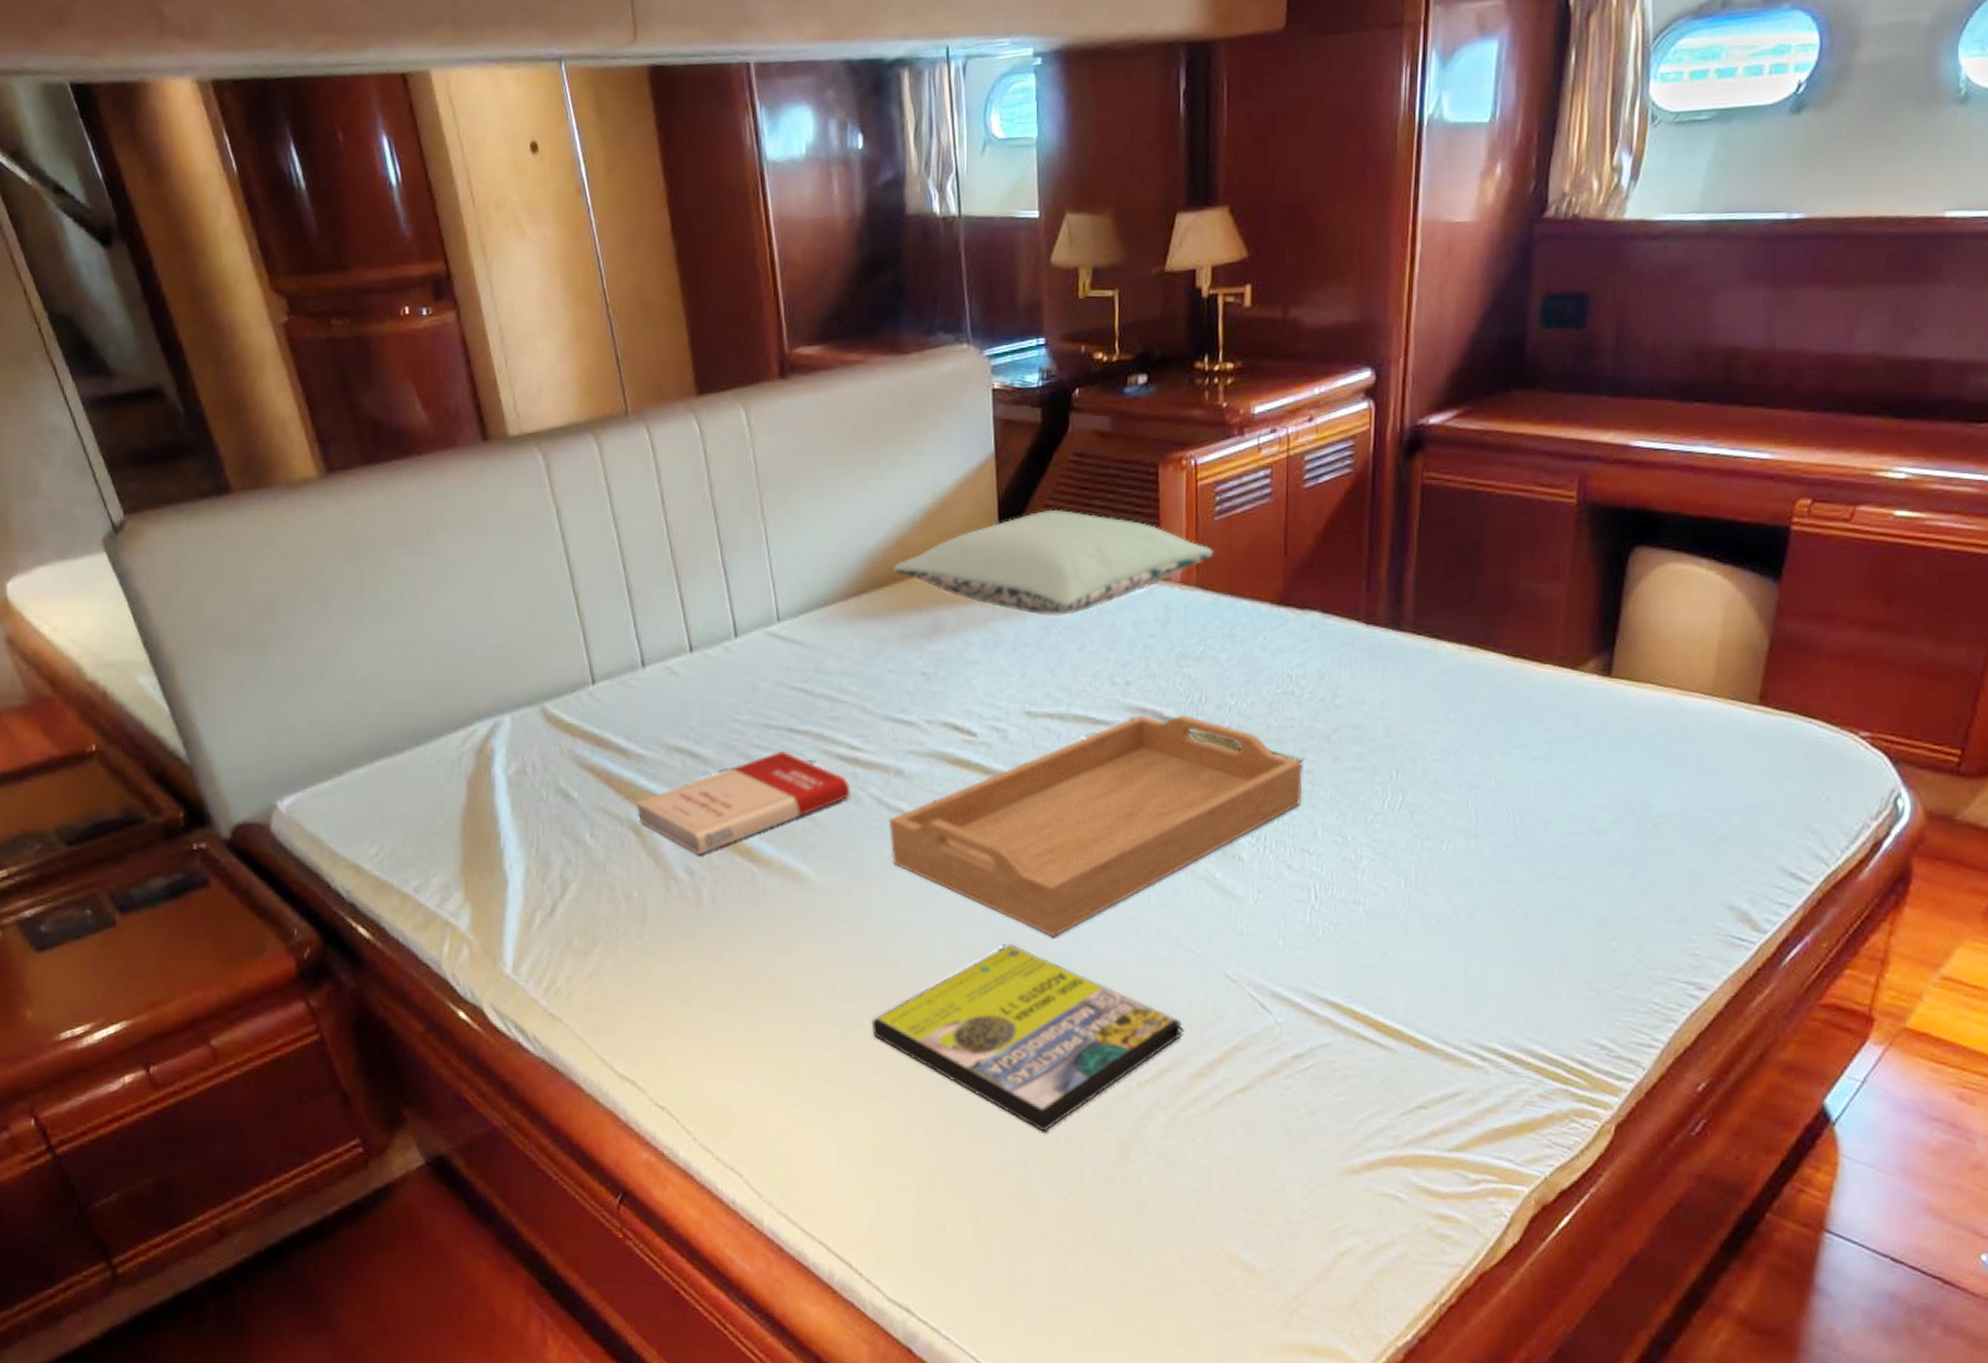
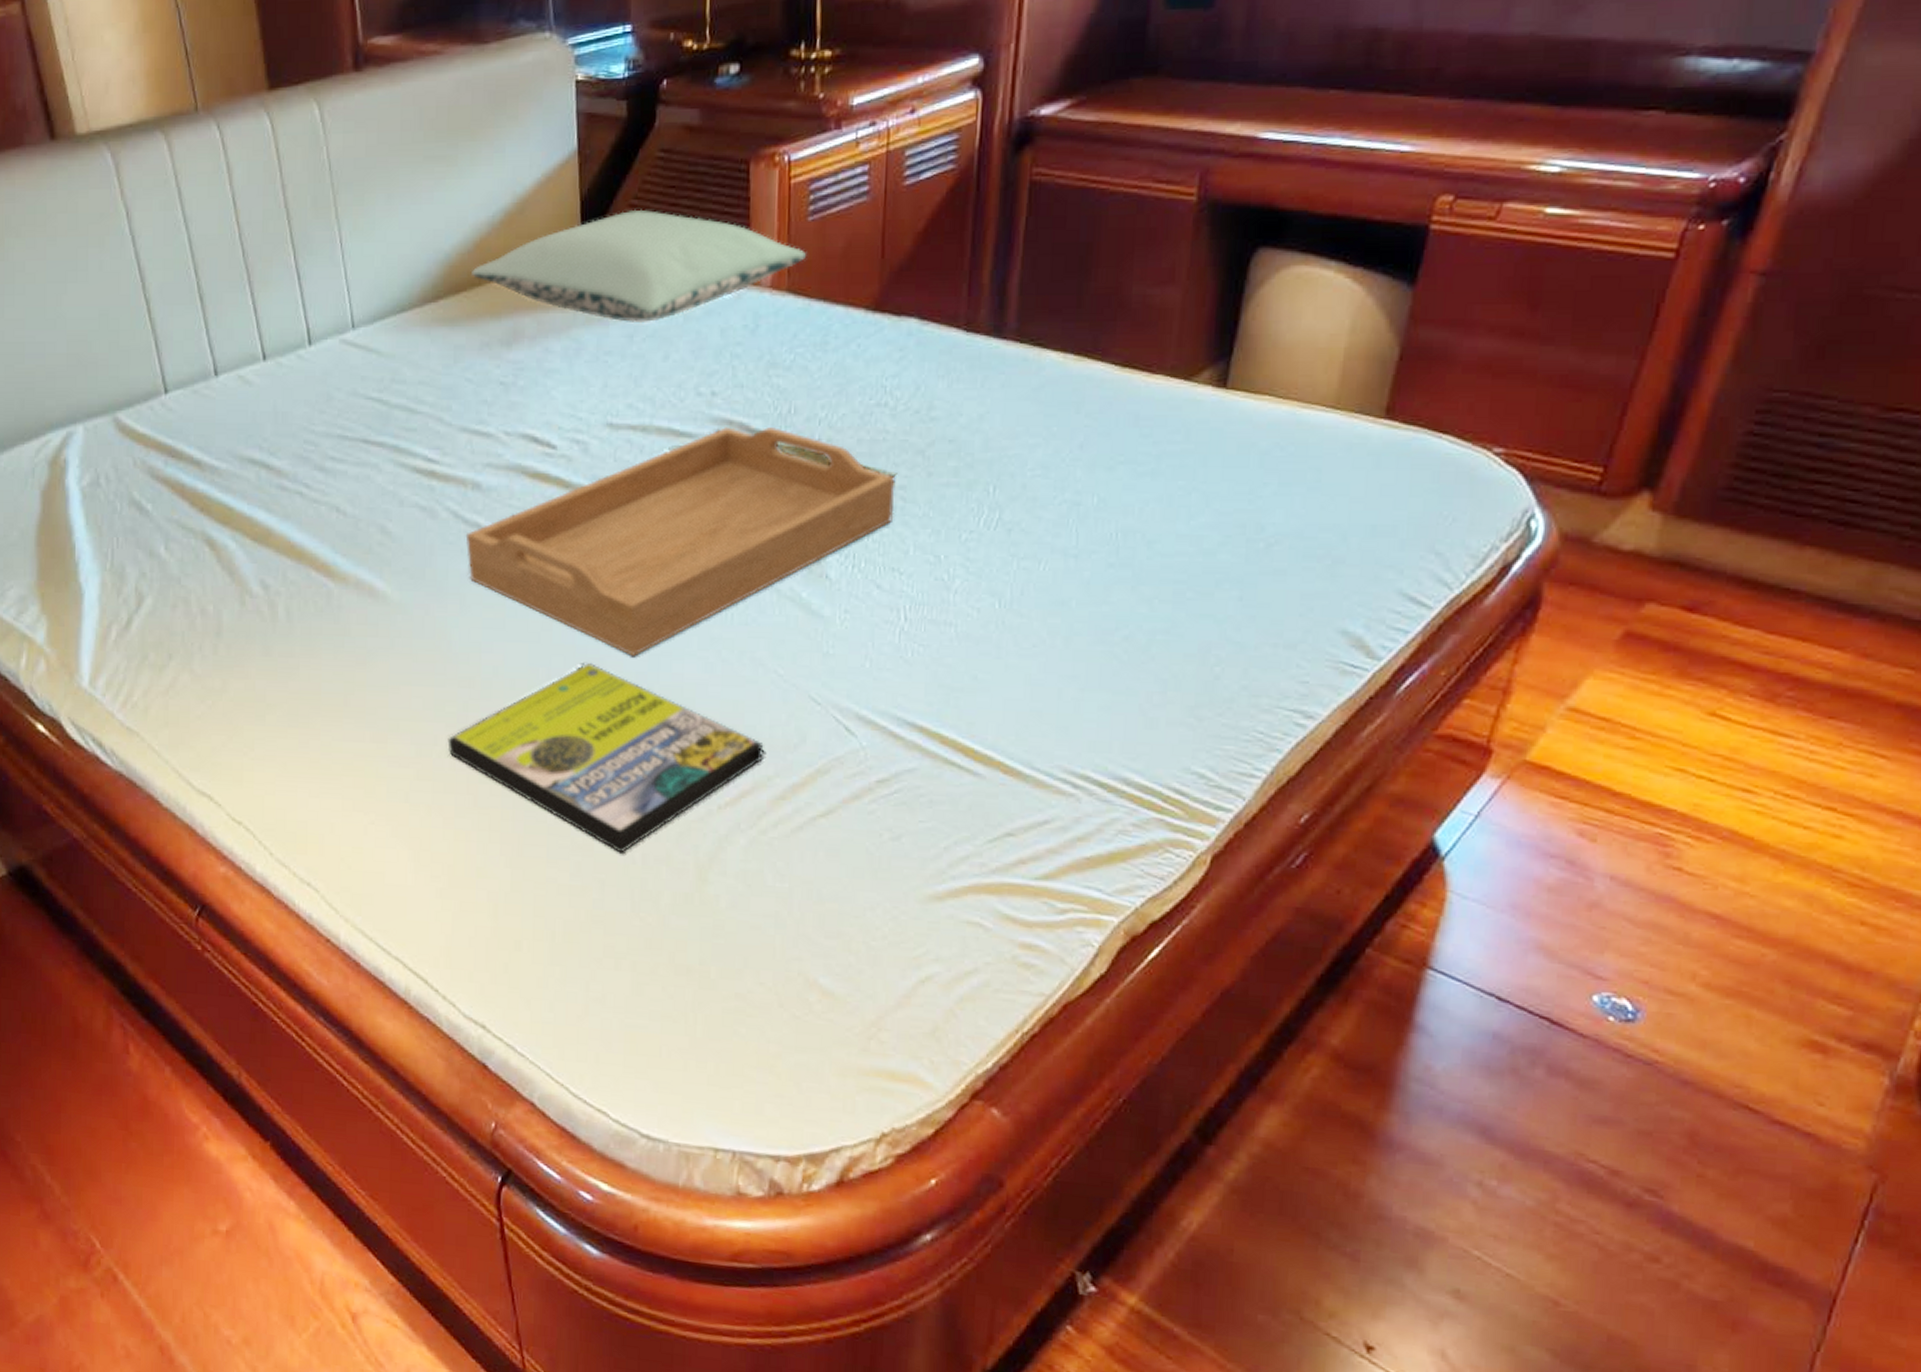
book: present [636,752,852,854] -> none [210,464,428,569]

